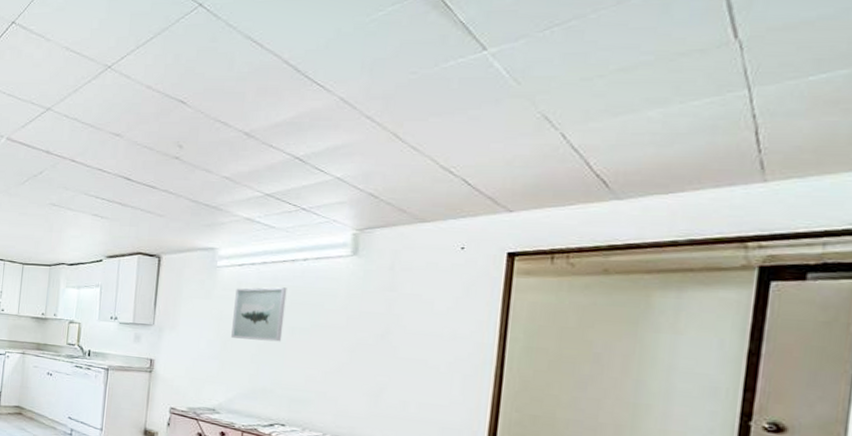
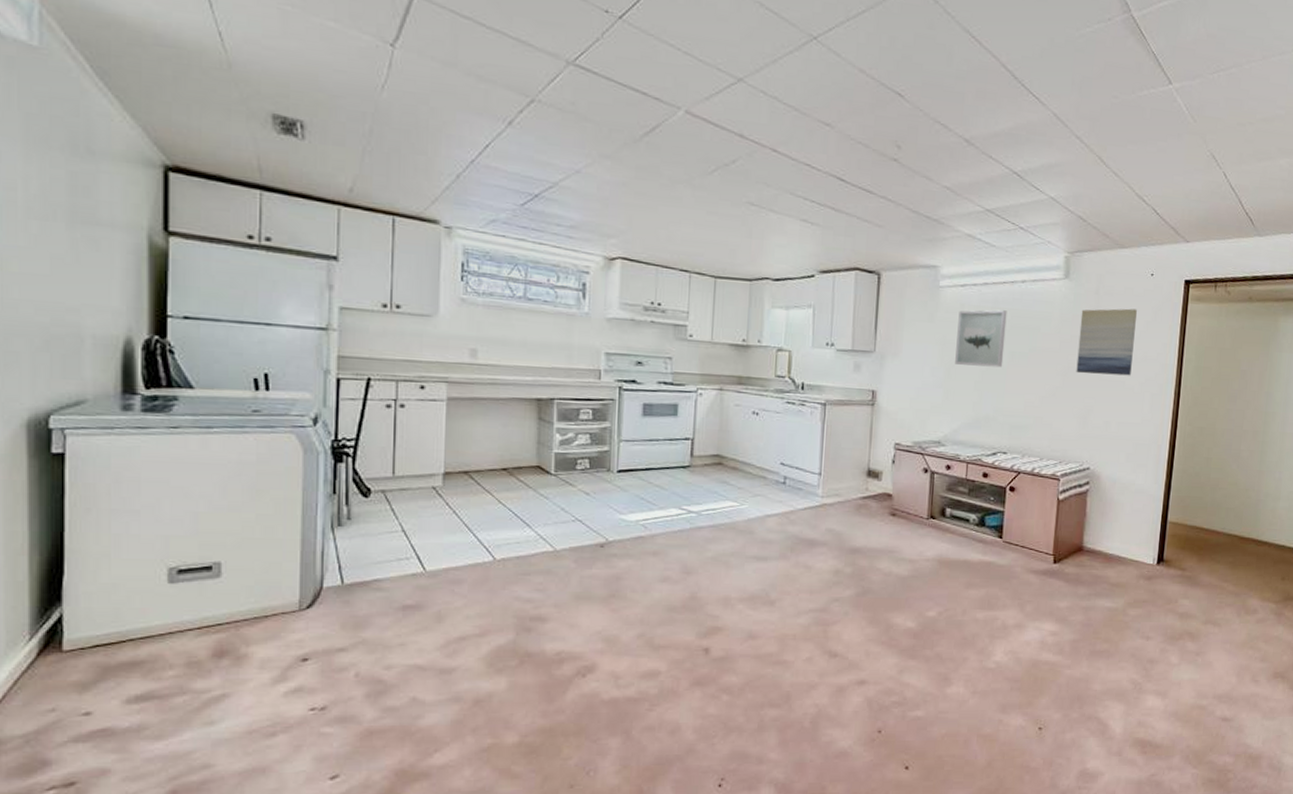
wall art: none [366,284,443,355] -> present [1076,308,1137,376]

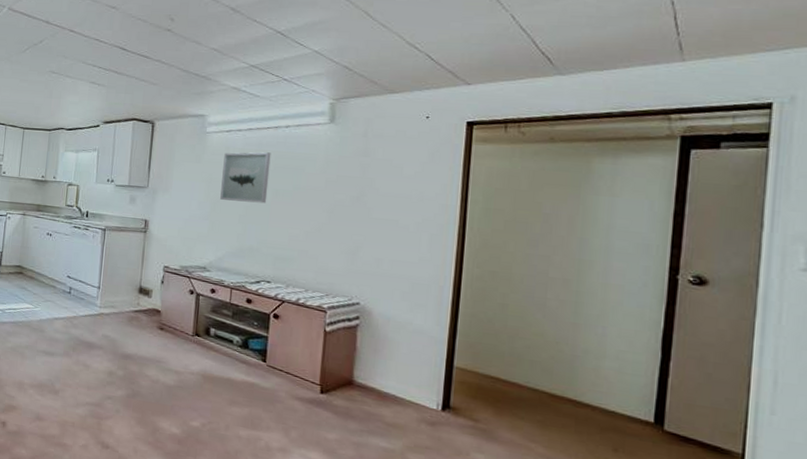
wall art: present [1076,308,1137,376] -> none [343,150,411,215]

